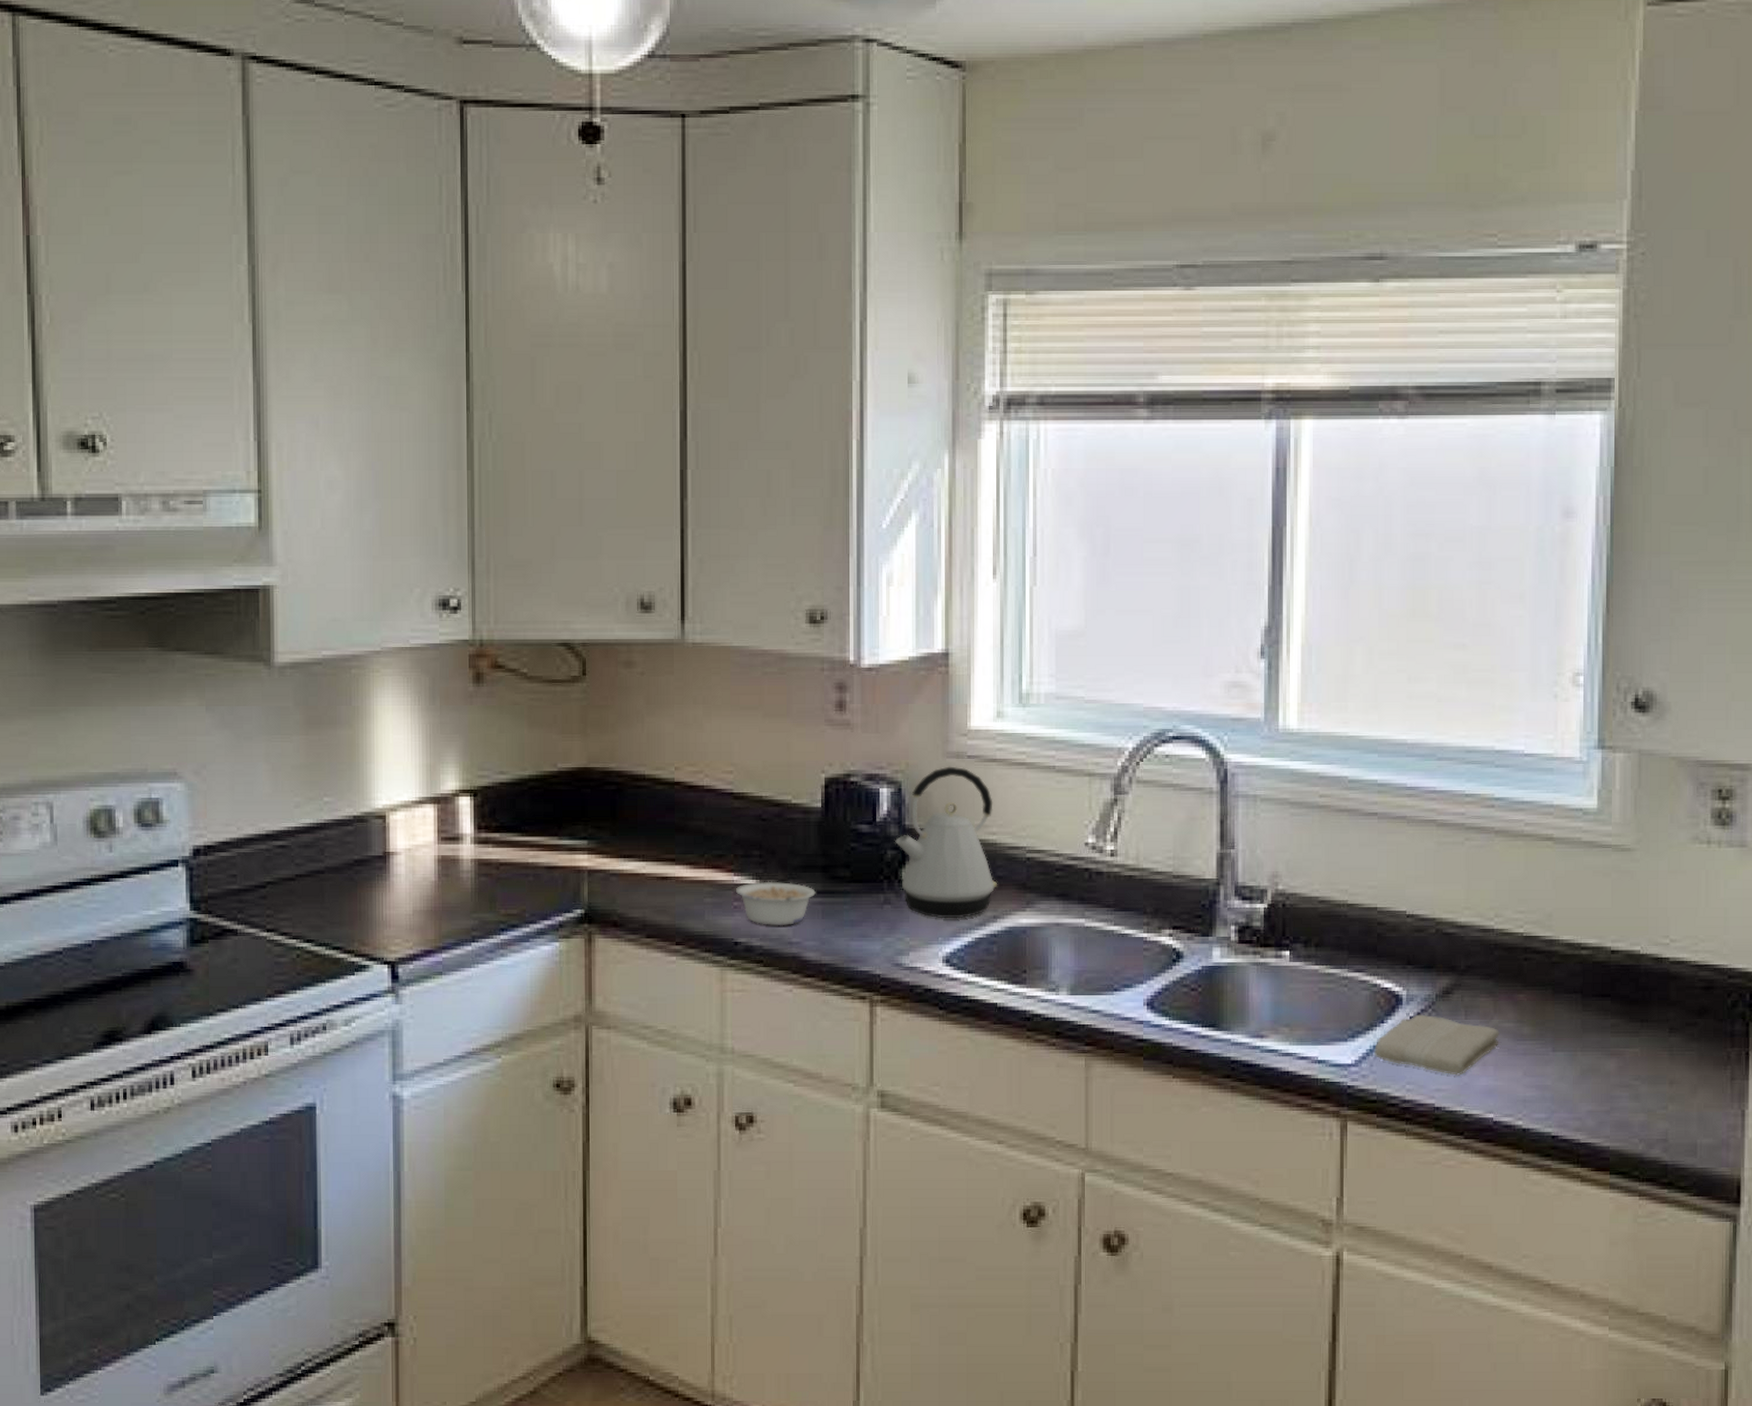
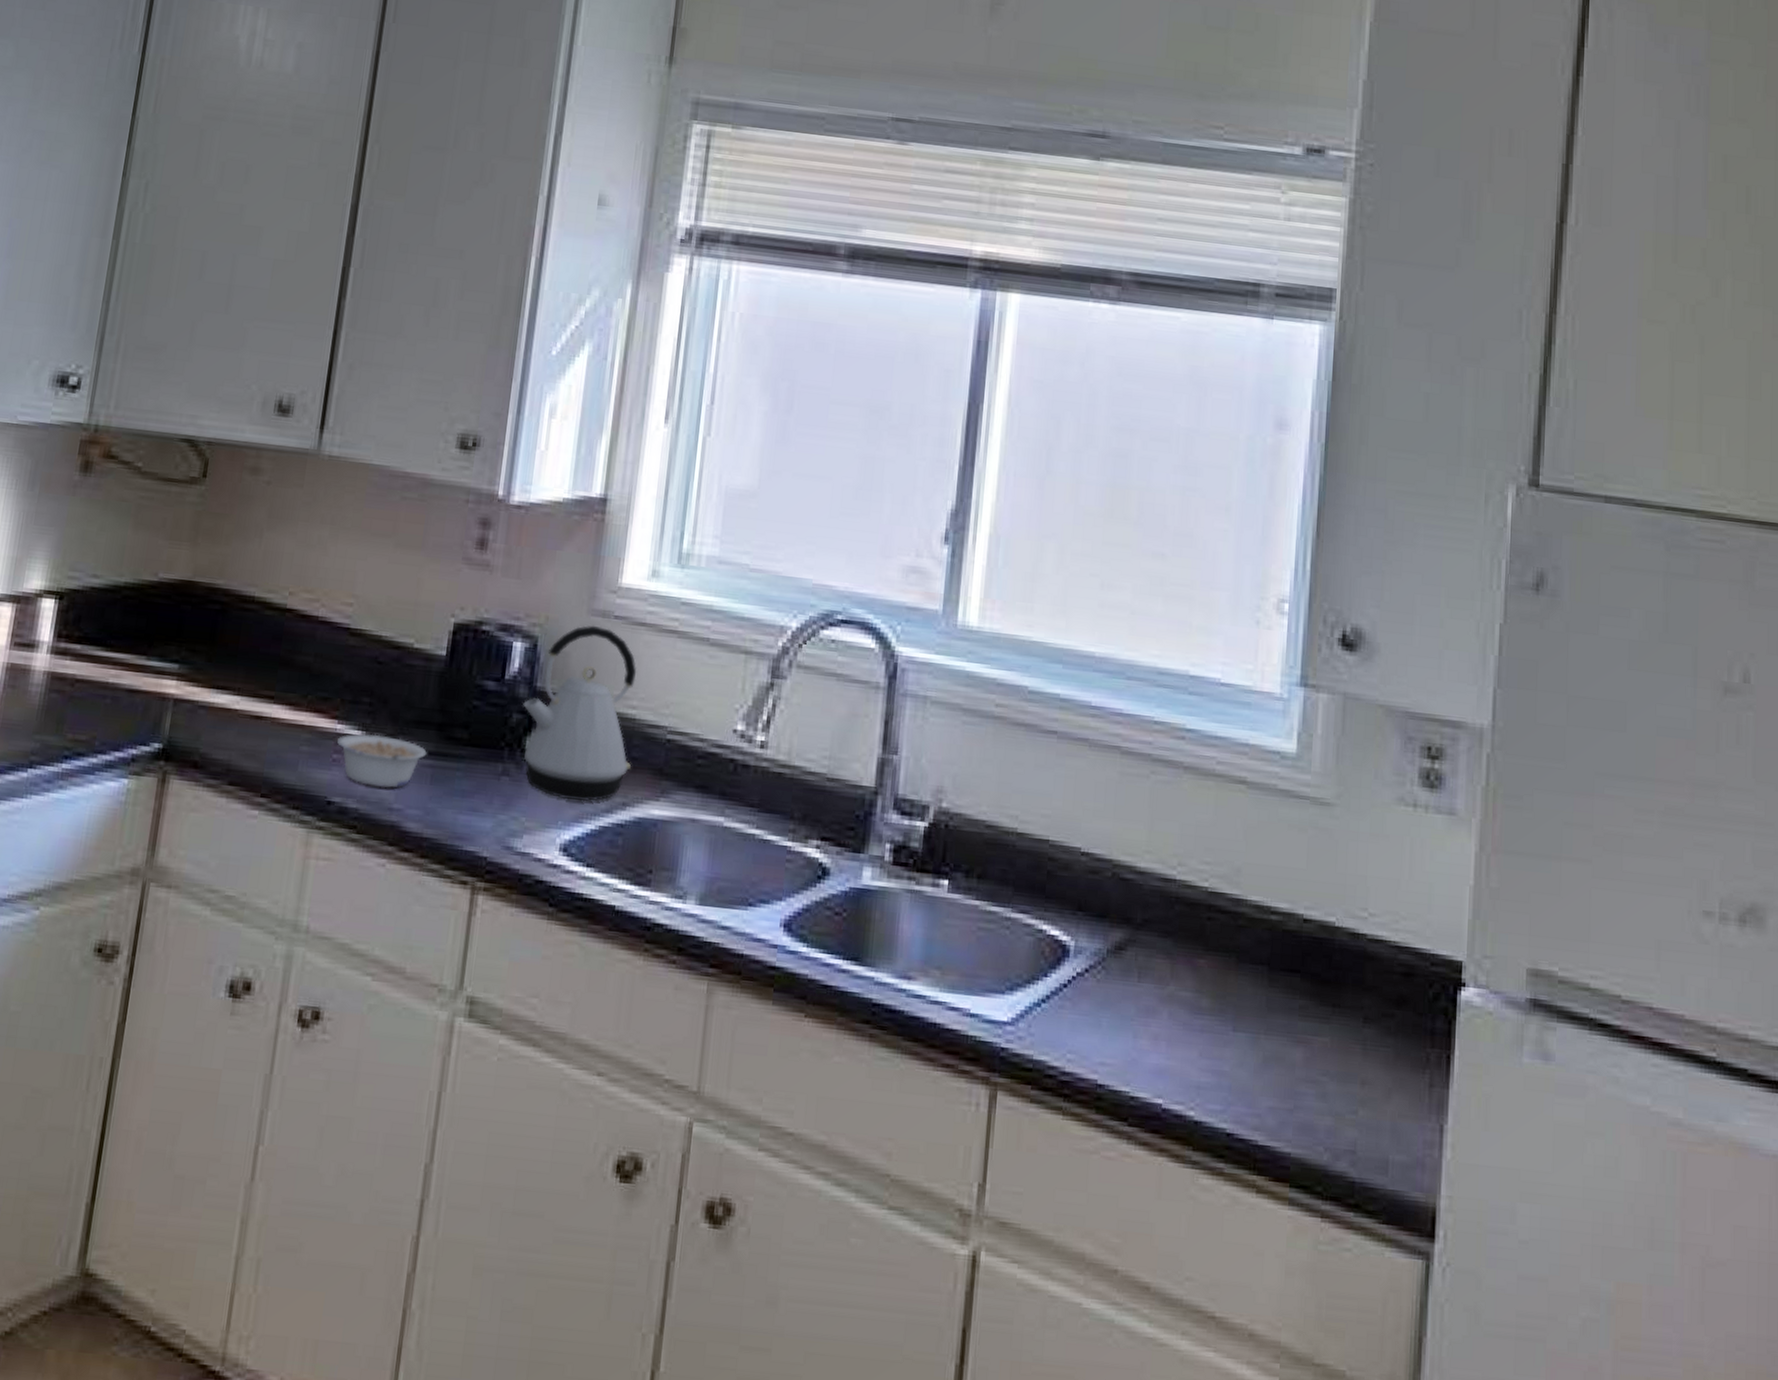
washcloth: present [1373,1014,1499,1076] -> none [1033,970,1175,1049]

